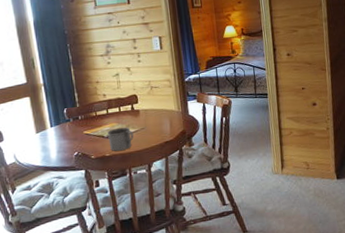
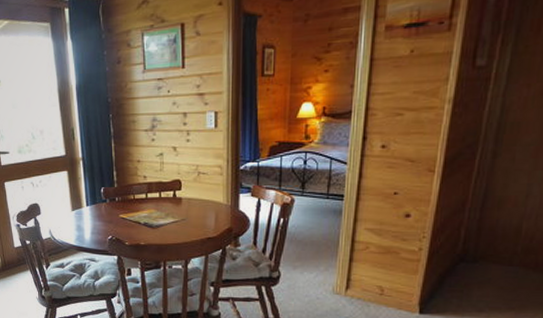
mug: present [108,127,134,151] -> none [145,215,173,241]

